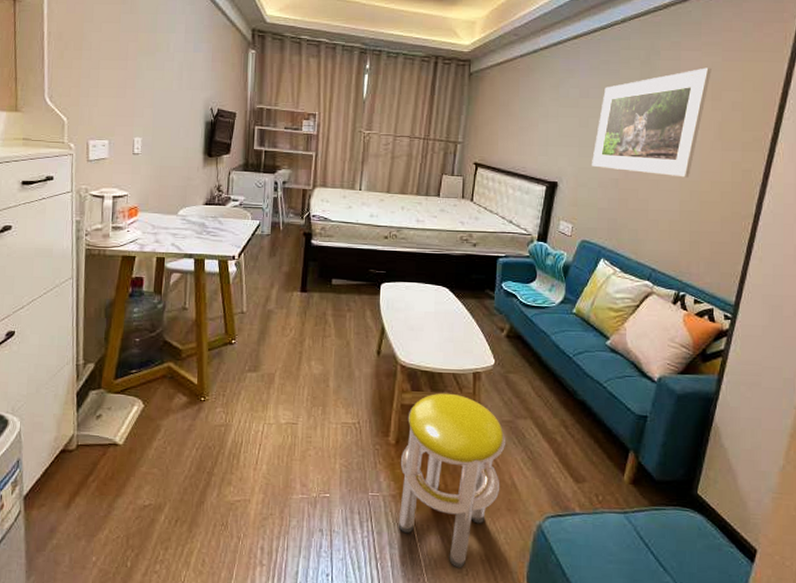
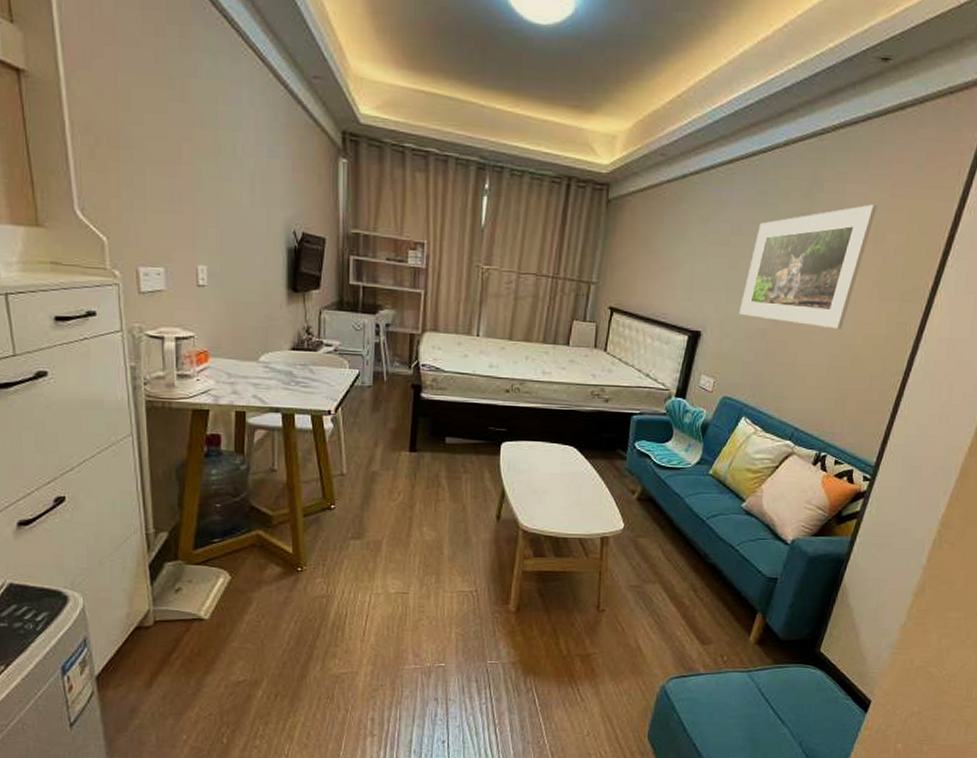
stool: present [398,393,505,568] -> none [518,558,632,730]

